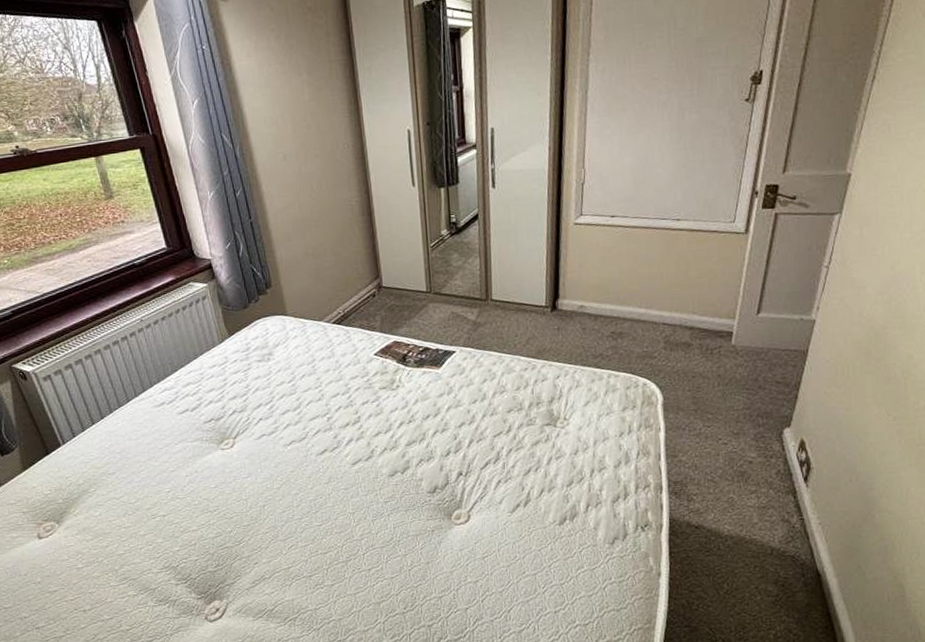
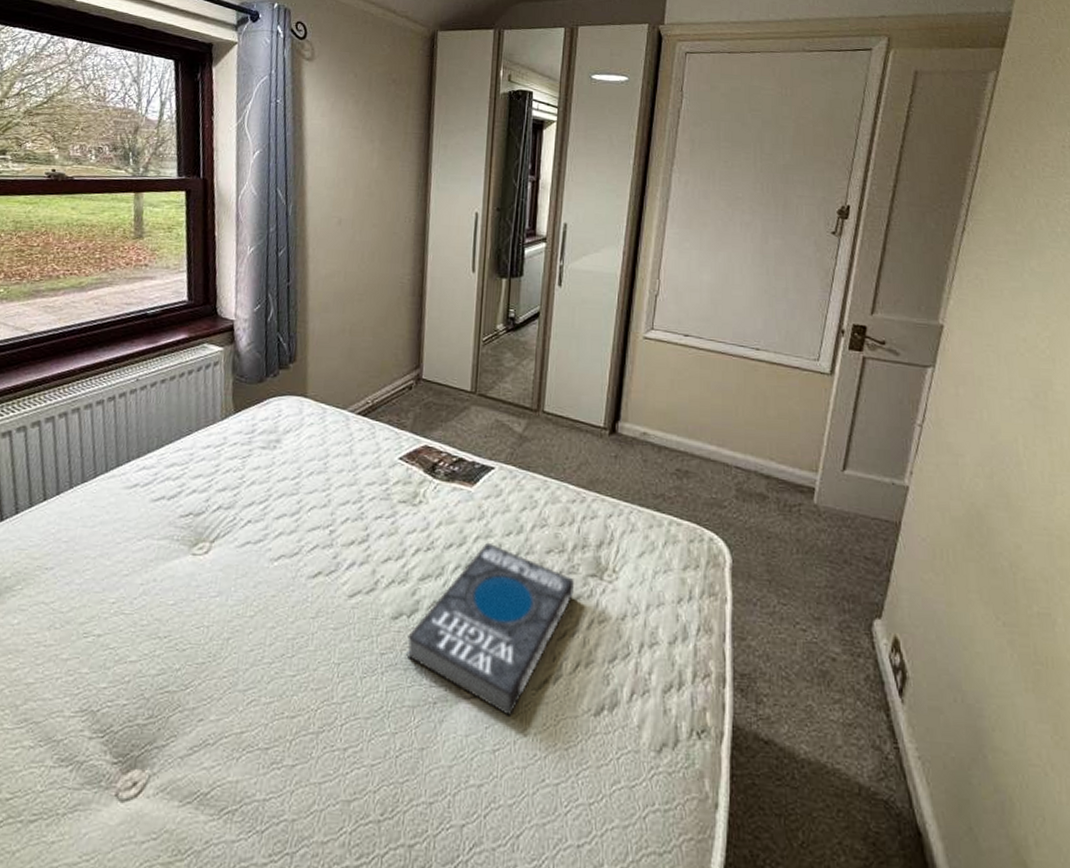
book: none [404,410,533,533] -> present [406,542,574,716]

